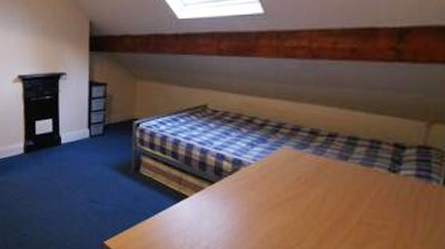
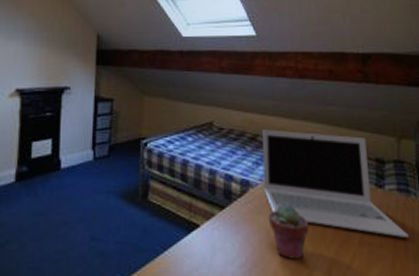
laptop: none [256,112,420,223] -> present [262,130,409,239]
potted succulent: none [260,183,303,231] -> present [269,205,309,259]

